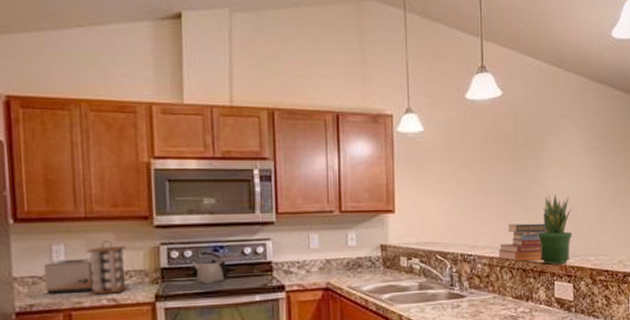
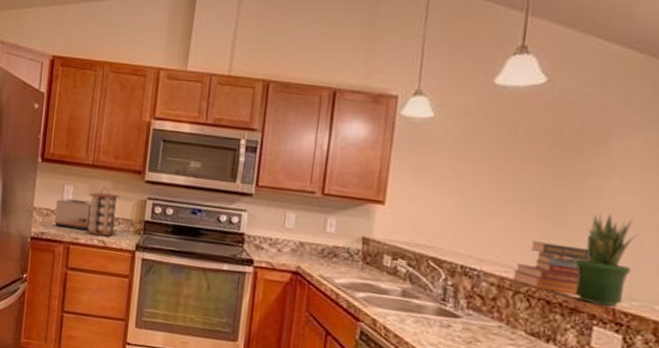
kettle: present [190,252,228,285] -> none [170,212,202,244]

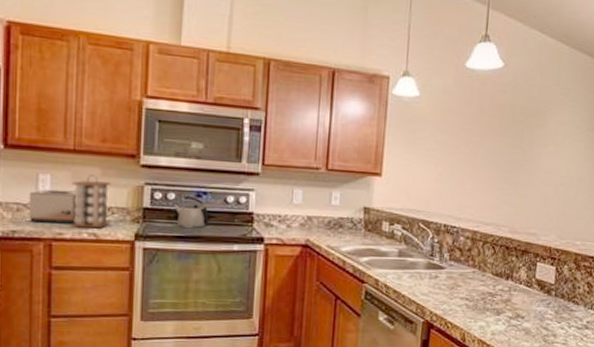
kettle: none [170,212,202,244] -> present [172,196,209,229]
books: present [513,241,591,294] -> none [482,199,535,239]
planter: present [574,213,637,307] -> none [524,174,564,246]

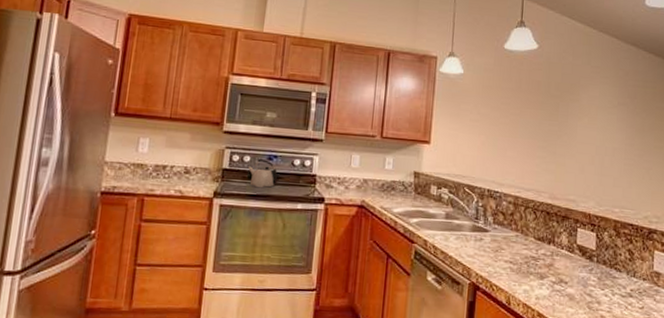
toaster: present [28,189,77,224] -> none [127,151,170,182]
spice rack: present [71,173,111,229] -> none [162,138,197,186]

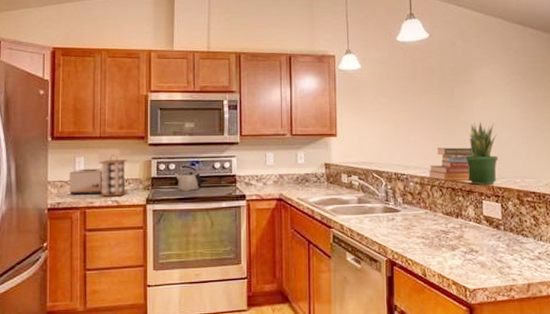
toaster: none [127,151,170,182] -> present [69,168,103,195]
spice rack: none [162,138,197,186] -> present [99,154,128,197]
books: none [524,167,573,205] -> present [429,147,474,181]
planter: none [563,144,600,212] -> present [465,122,499,185]

